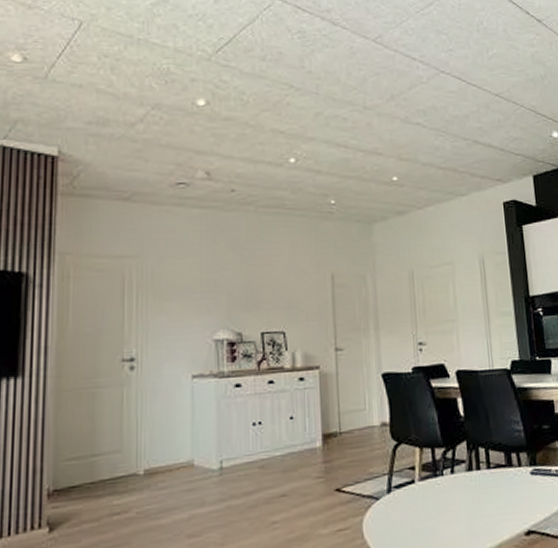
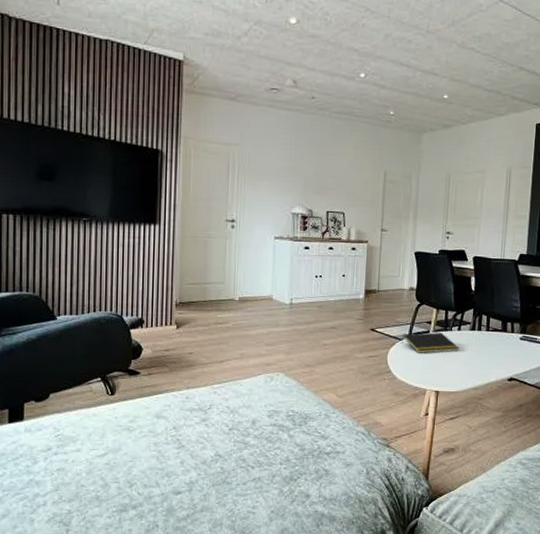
notepad: none [378,480,457,515] -> present [401,332,460,353]

